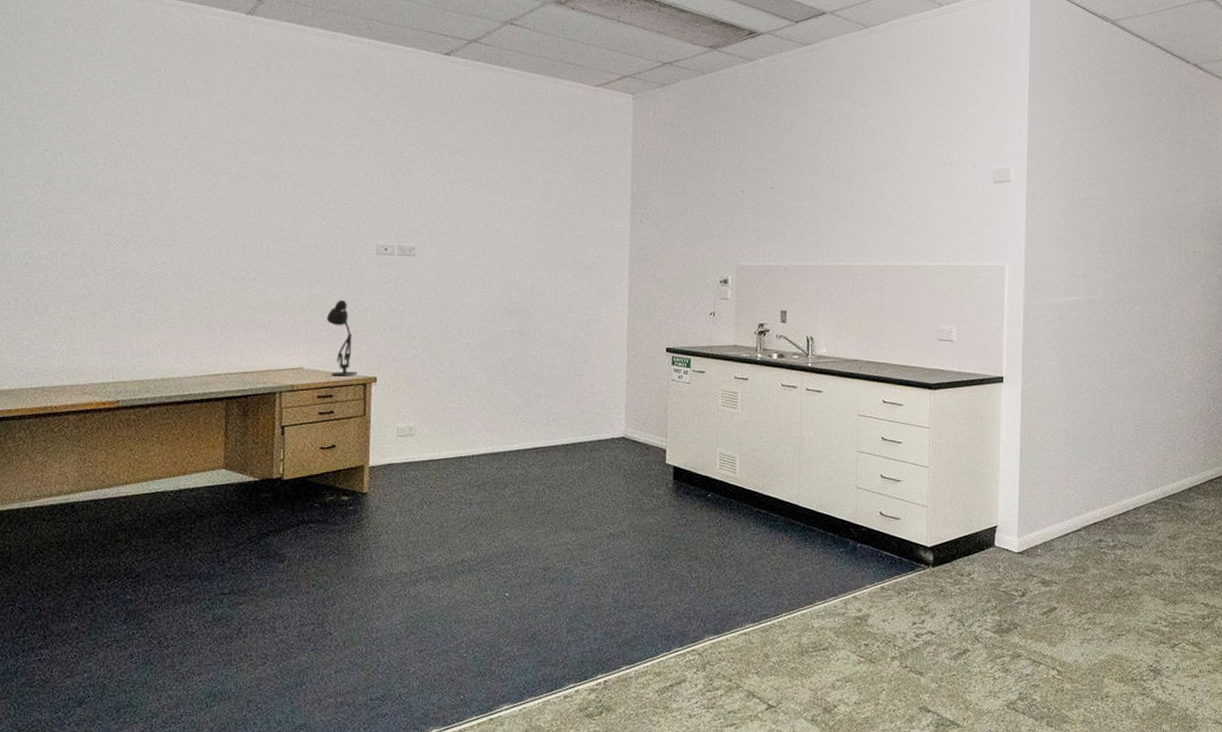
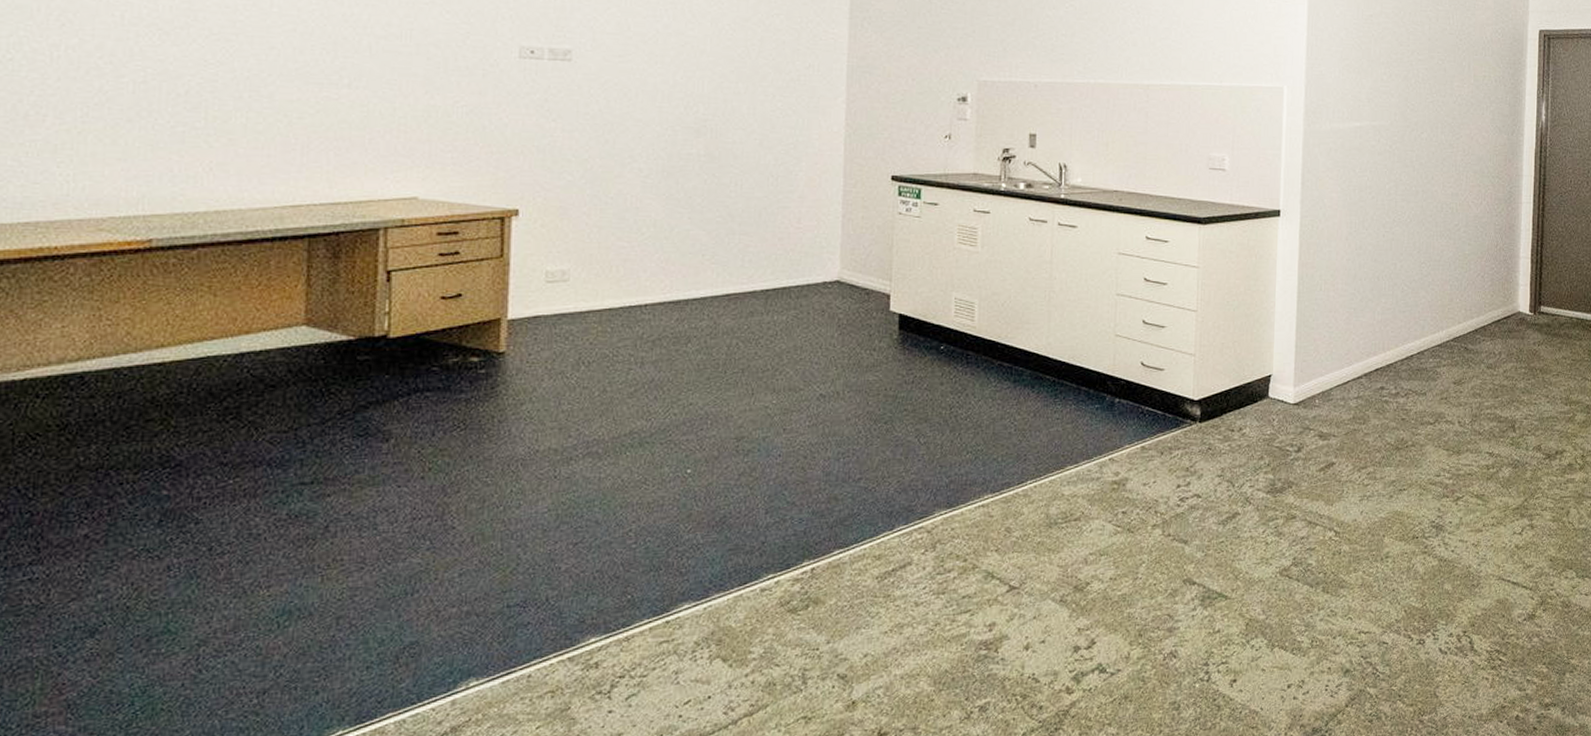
desk lamp: present [326,299,358,377] -> none [450,113,493,209]

